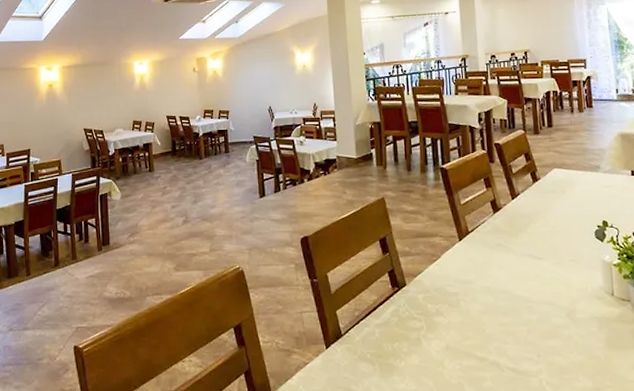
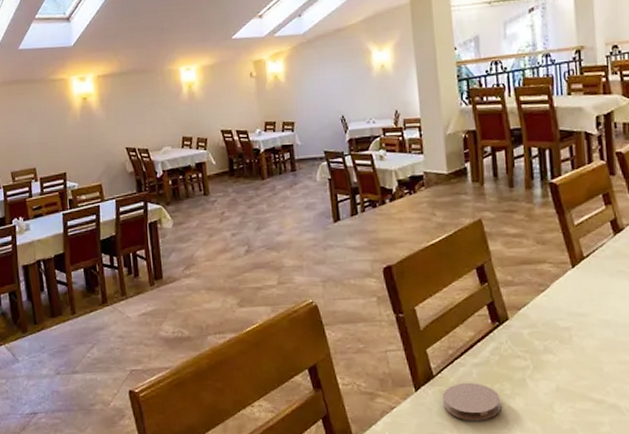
coaster: none [350,341,400,376] -> present [443,382,502,421]

